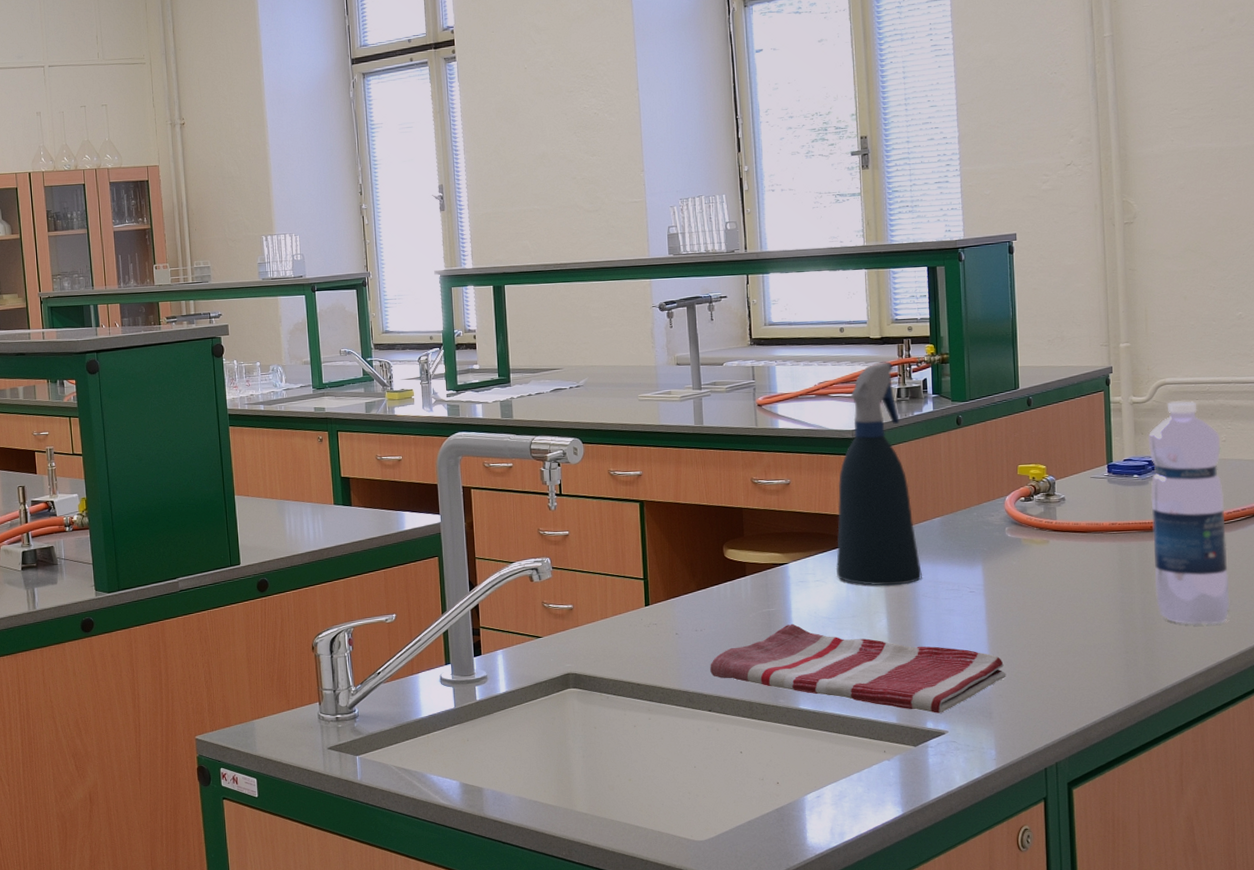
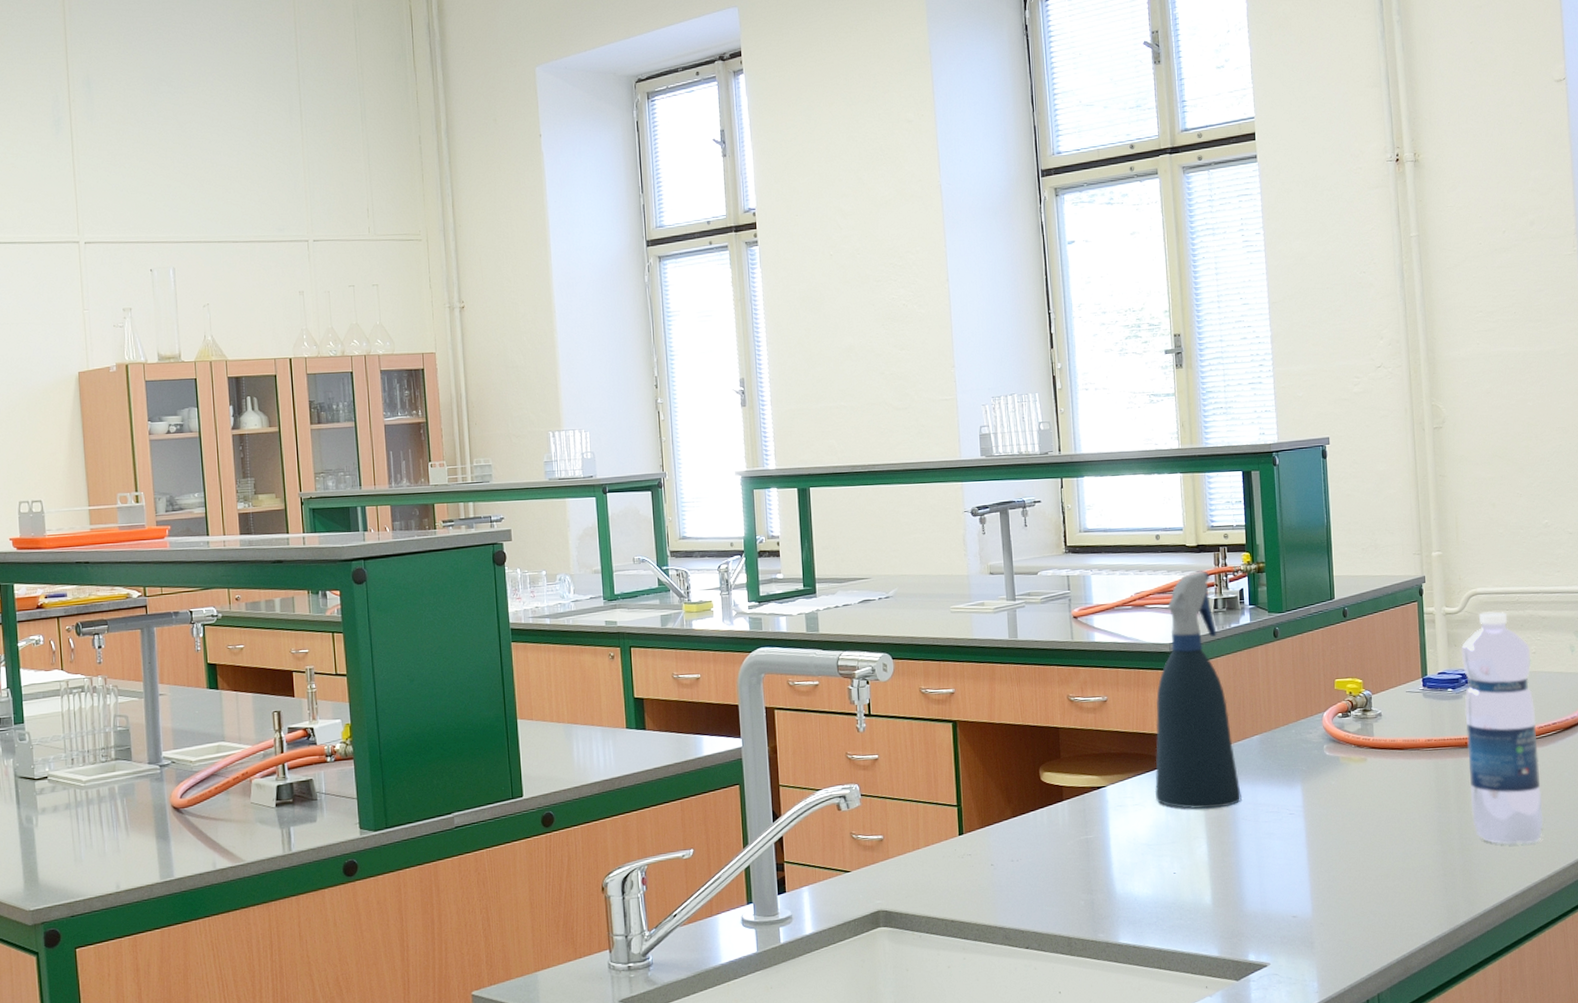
dish towel: present [710,623,1006,713] -> none [1027,851,1327,945]

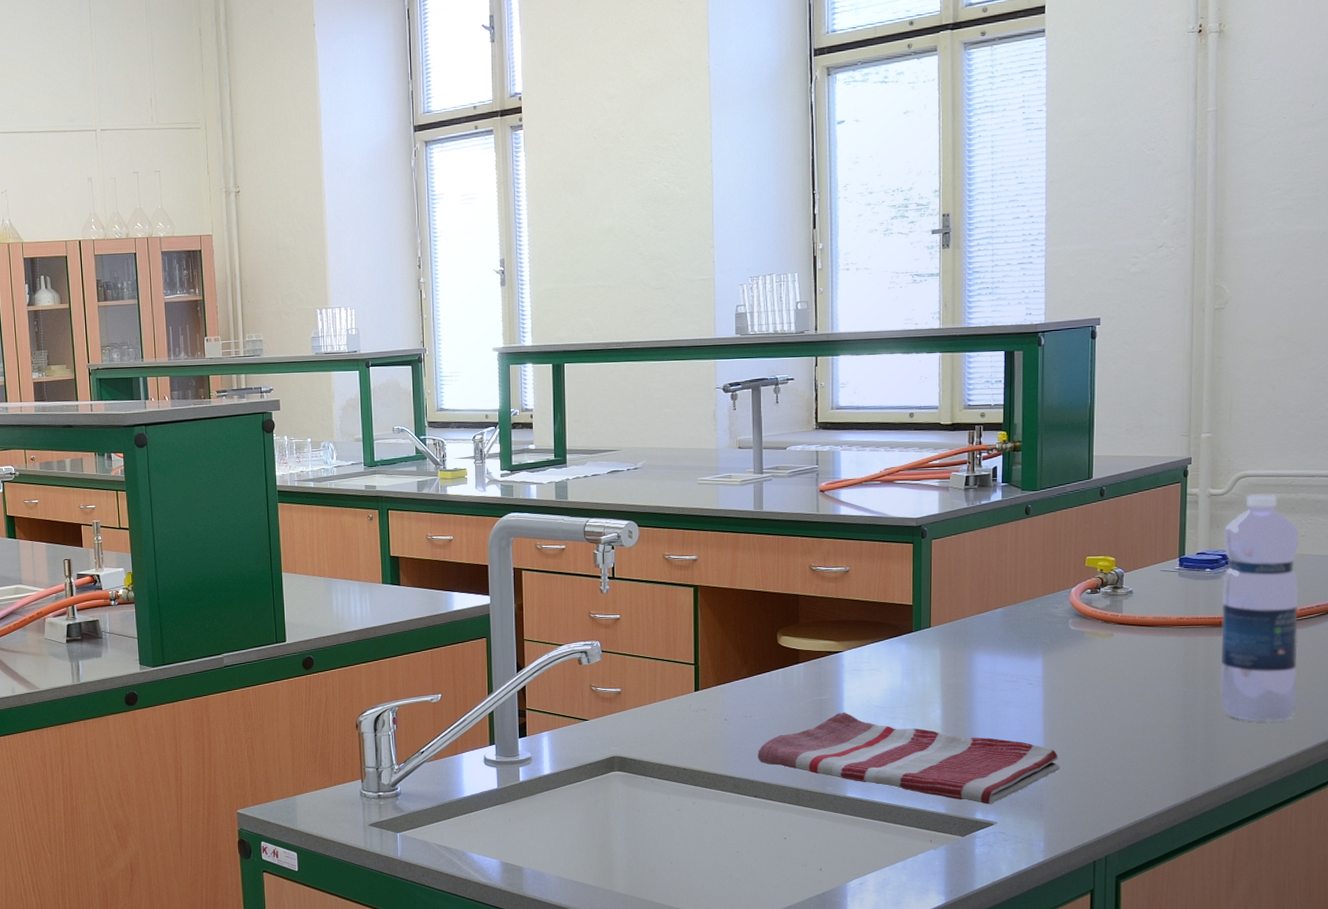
dish towel: none [1027,851,1327,945] -> present [758,712,1060,804]
spray bottle: present [1154,570,1242,809] -> none [891,447,980,676]

